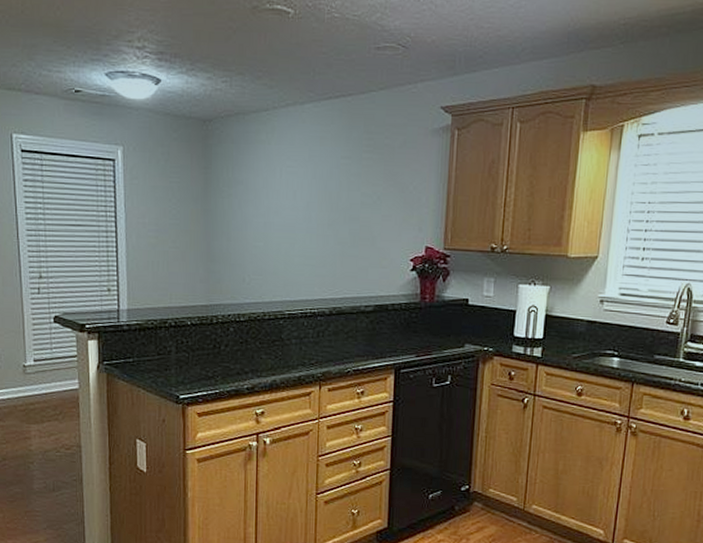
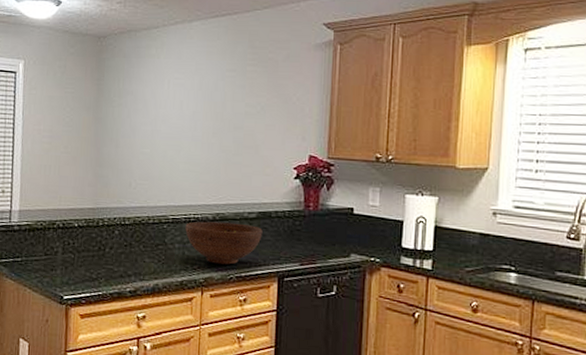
fruit bowl: none [302,316,379,359] -> present [185,221,263,265]

